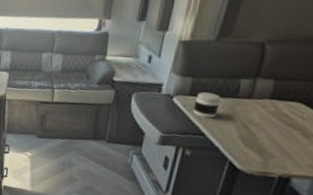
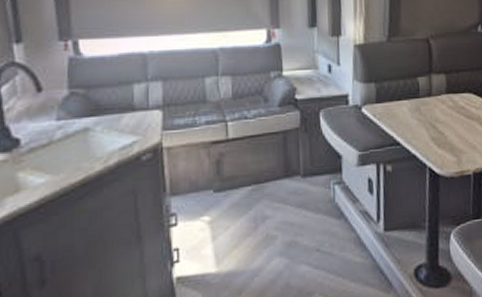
jar: present [192,92,221,118] -> none [382,97,407,125]

